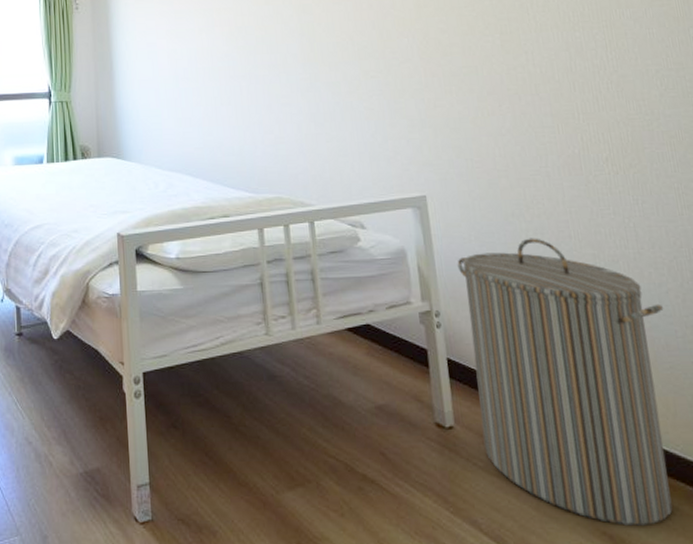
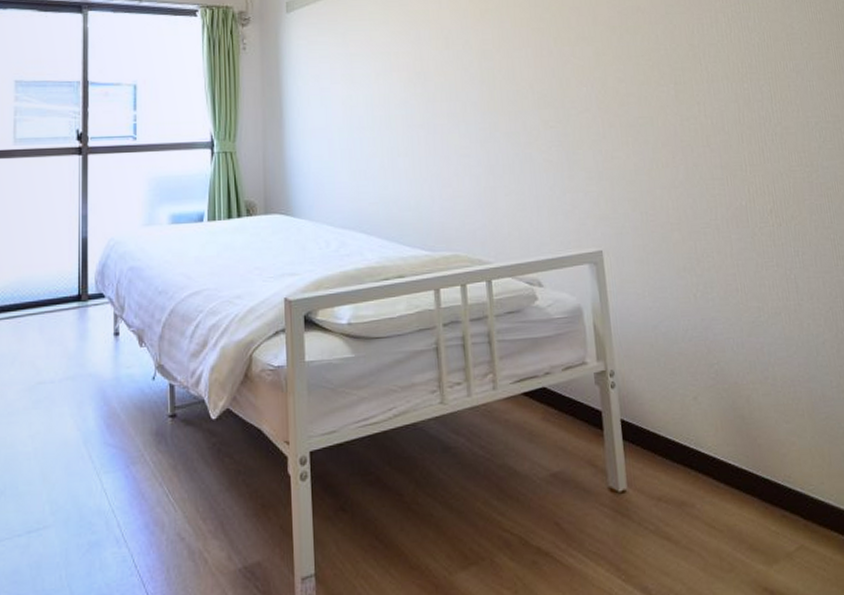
laundry hamper: present [457,238,673,526] -> none [631,292,827,580]

